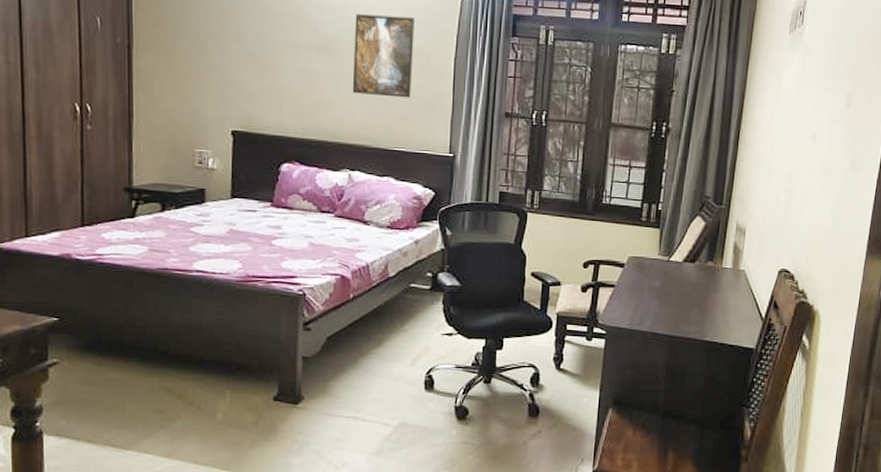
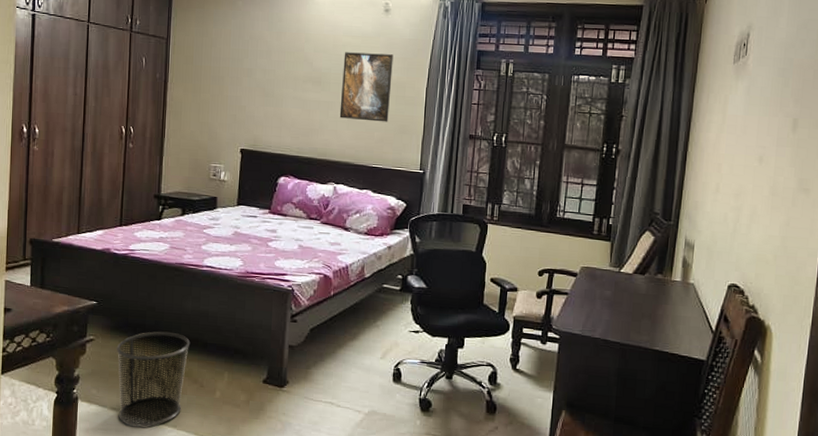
waste bin: none [88,349,182,459] -> present [116,331,191,427]

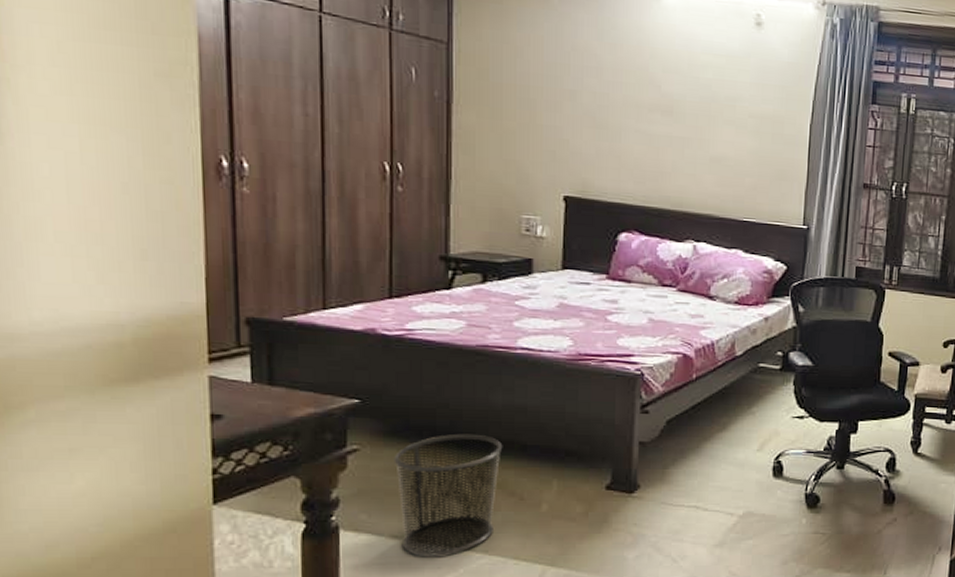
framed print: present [339,52,393,122] -> none [698,74,768,166]

